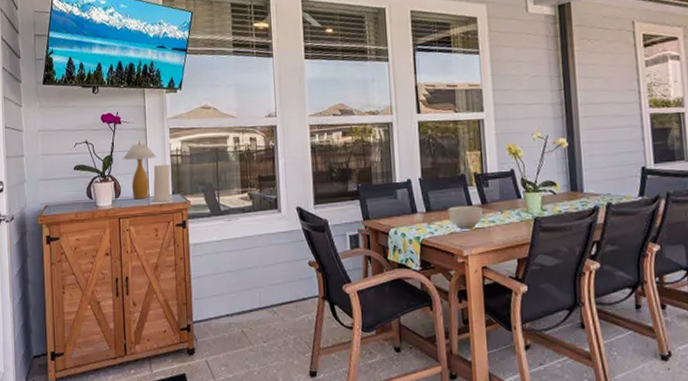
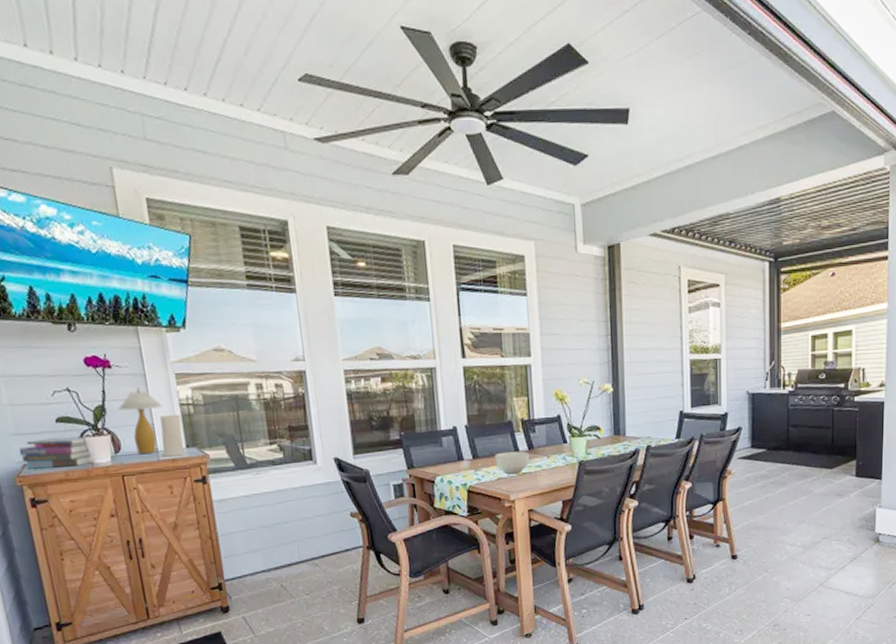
books: none [44,182,100,210] -> present [19,436,95,469]

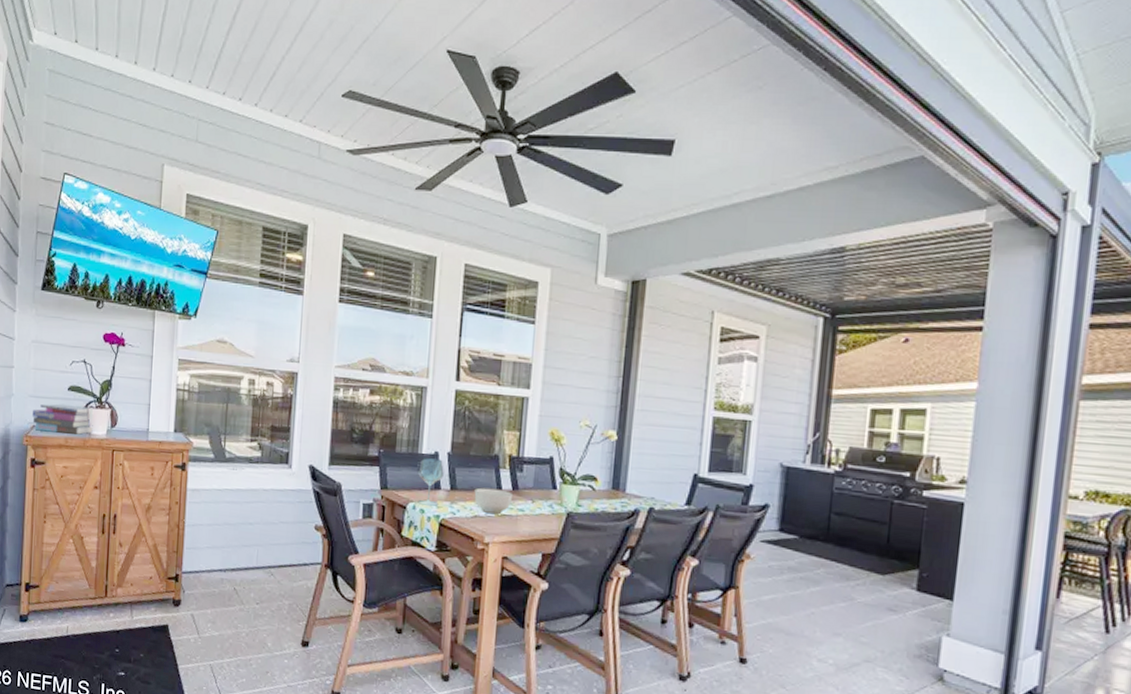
table lamp: present [118,387,163,455] -> none [122,367,162,433]
candle: present [159,414,188,458] -> none [149,397,175,440]
wine glass: none [440,433,465,478] -> present [418,458,444,507]

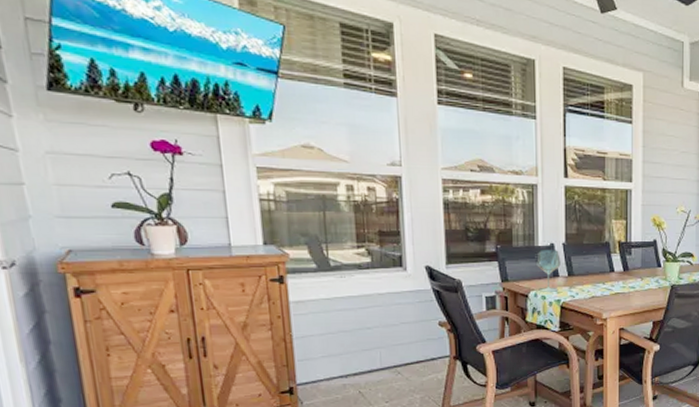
books: present [32,403,93,436] -> none [64,223,156,257]
bowl: present [474,487,514,515] -> none [590,271,625,294]

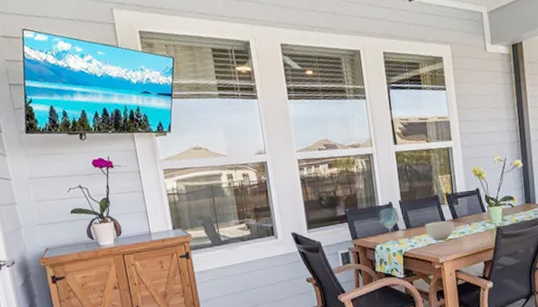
bowl: none [590,271,625,294] -> present [425,220,455,241]

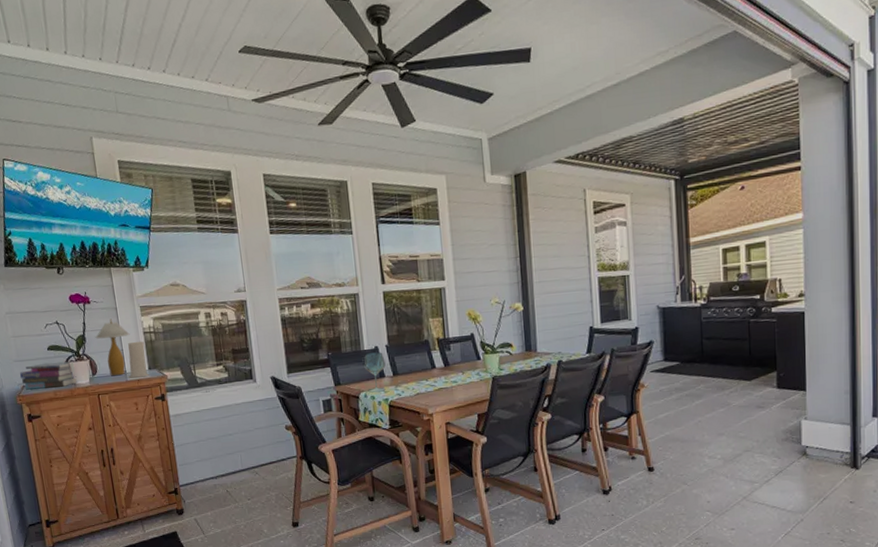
books: none [43,224,102,252] -> present [20,362,77,390]
table lamp: none [119,182,154,237] -> present [95,319,130,376]
candle: none [152,202,174,238] -> present [127,341,150,378]
bowl: present [425,220,455,241] -> none [413,368,446,390]

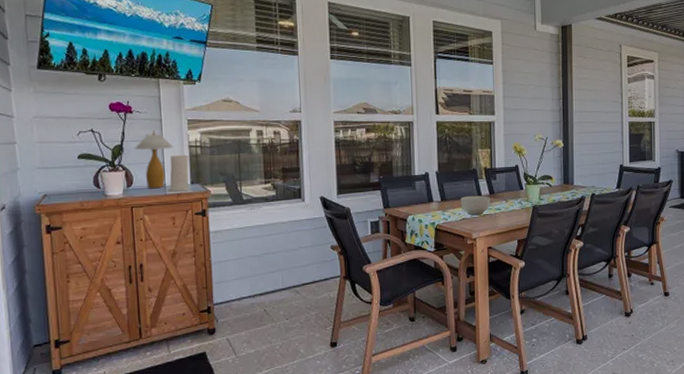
books: present [20,362,77,390] -> none [42,171,109,199]
wine glass: present [364,352,386,393] -> none [413,178,435,217]
bowl: none [413,368,446,390] -> present [460,195,491,216]

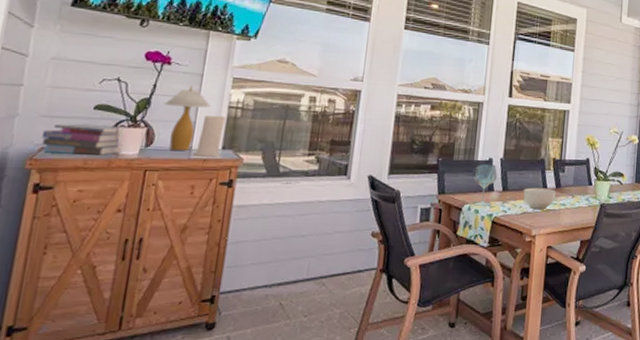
books: none [42,171,109,199] -> present [41,123,122,157]
wine glass: none [413,178,435,217] -> present [473,164,497,207]

